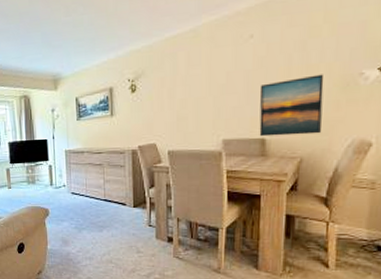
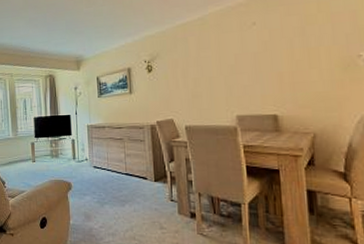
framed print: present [259,74,324,137] -> none [266,56,331,113]

